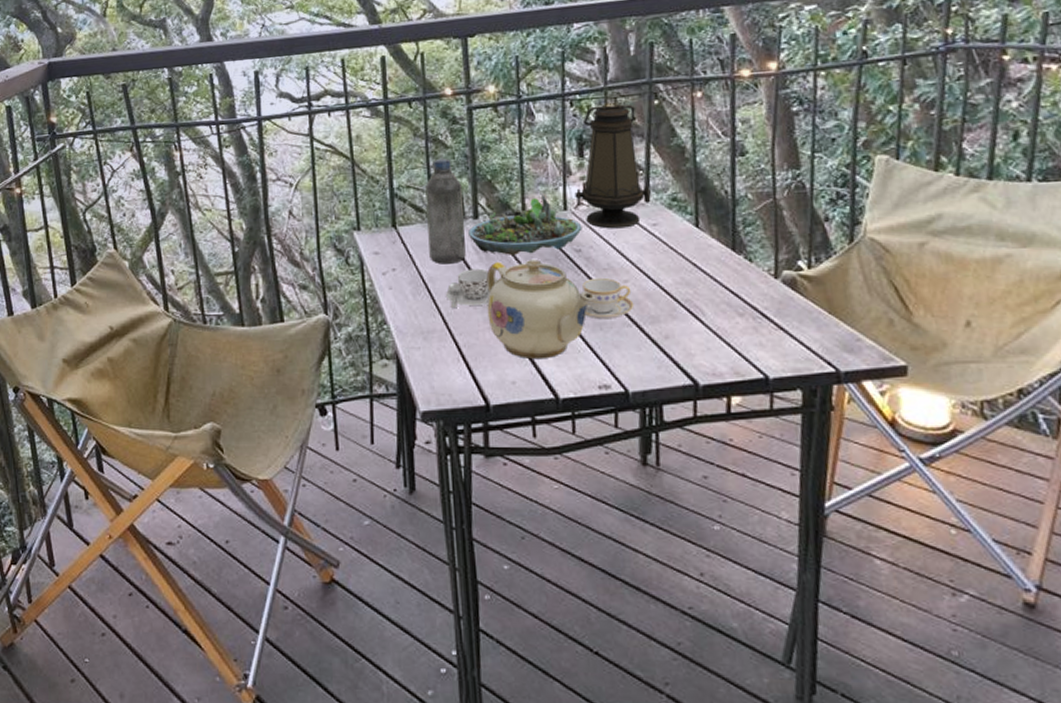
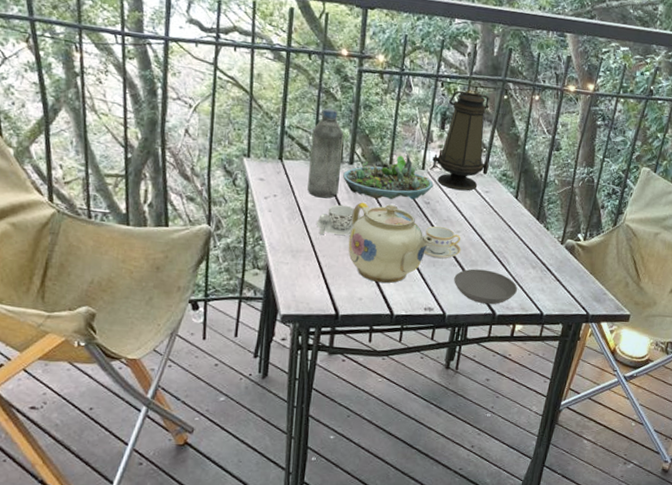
saucer: none [631,326,724,373] -> present [454,269,518,305]

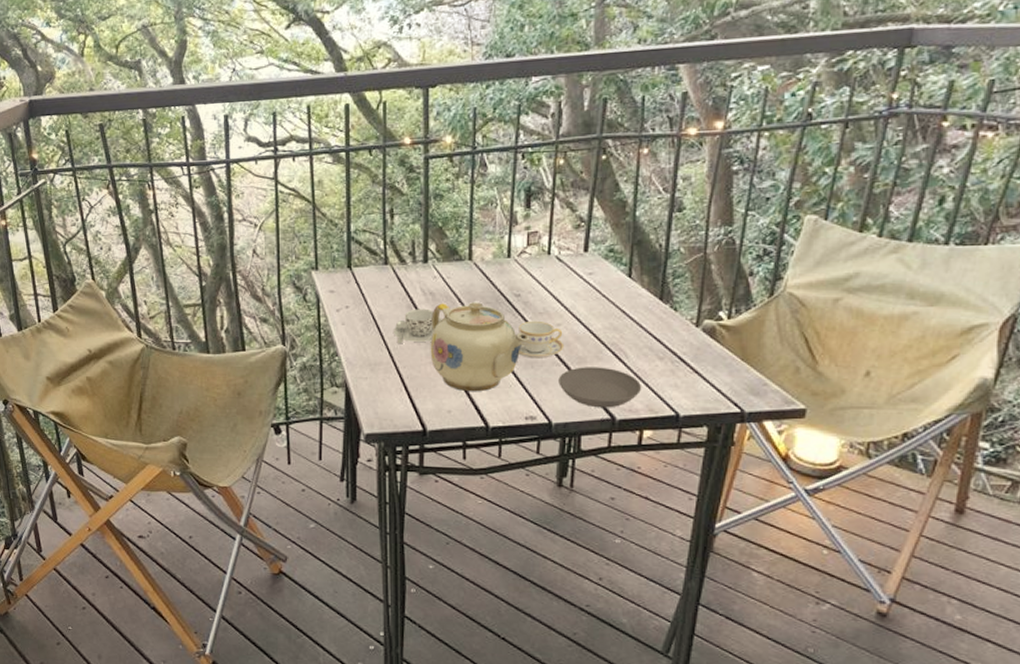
water bottle: present [307,108,344,198] -> none [380,205,415,304]
succulent planter: present [343,152,434,200] -> none [418,240,523,297]
lantern: present [432,90,489,191] -> none [519,158,590,276]

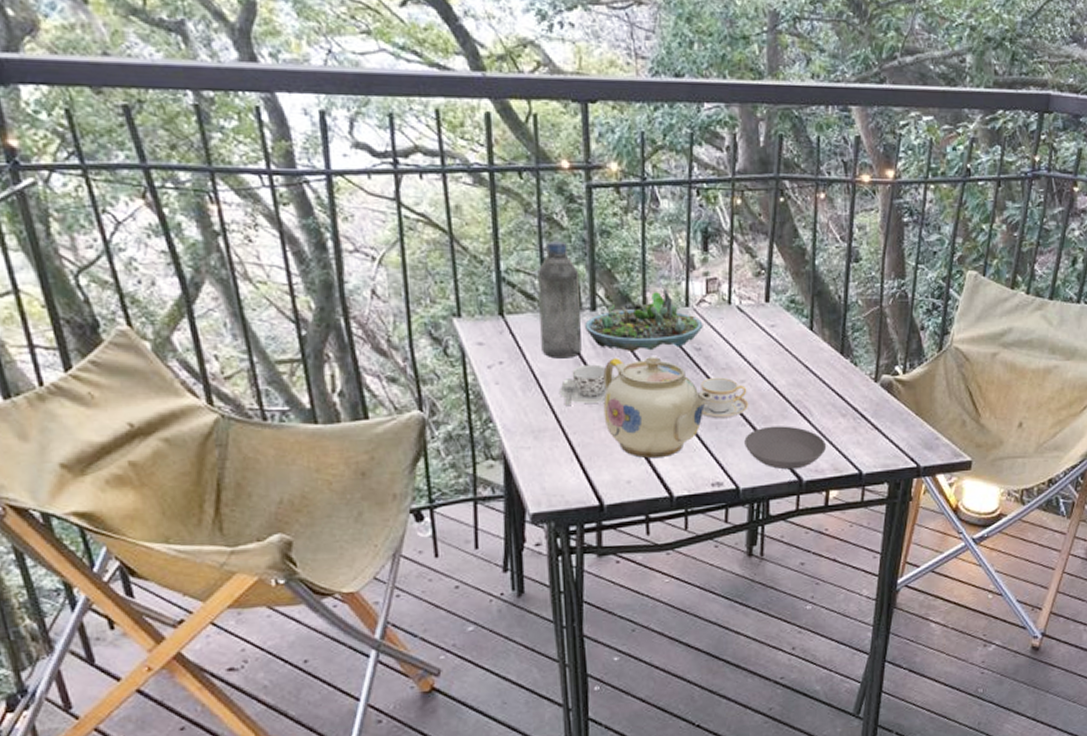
water bottle: none [380,205,415,304] -> present [537,241,582,359]
succulent planter: none [418,240,523,297] -> present [585,286,703,351]

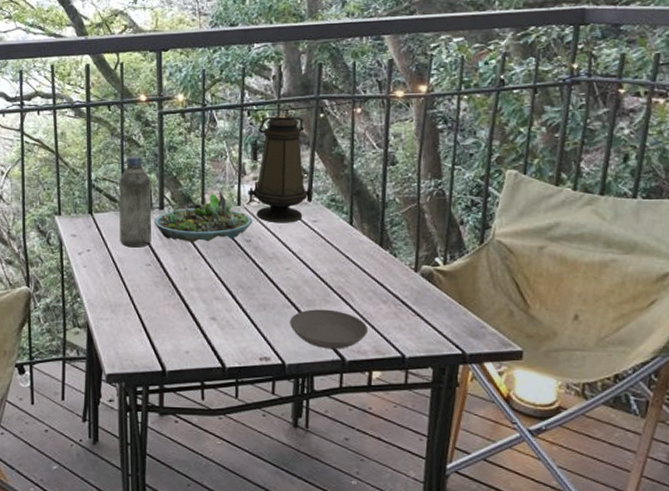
teacup: present [560,364,616,405] -> none [133,252,178,285]
teapot: present [603,357,713,459] -> none [167,247,261,333]
lantern: none [697,198,771,328] -> present [248,116,313,223]
teacup: present [701,377,749,419] -> none [250,265,294,301]

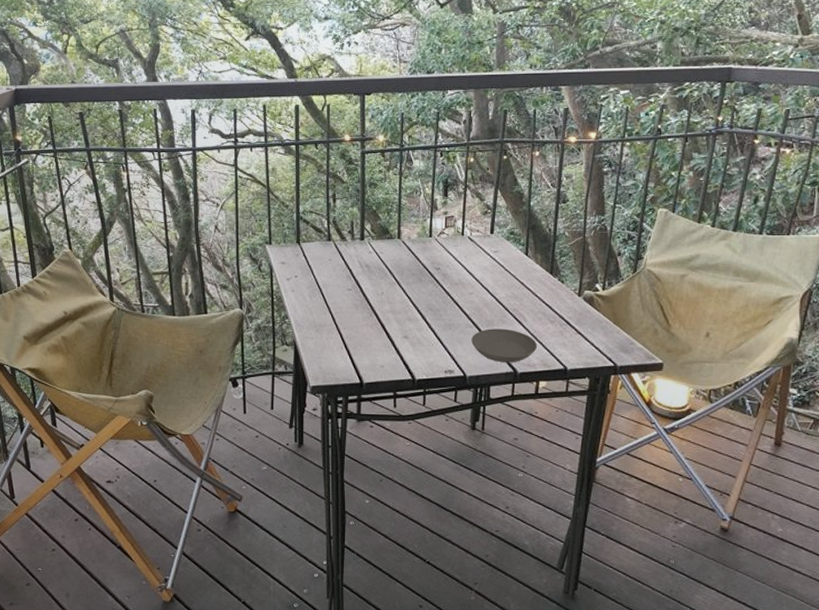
water bottle: present [119,156,152,248] -> none [325,191,354,274]
succulent planter: present [155,189,253,242] -> none [356,222,442,269]
lantern: present [248,116,313,223] -> none [439,157,495,253]

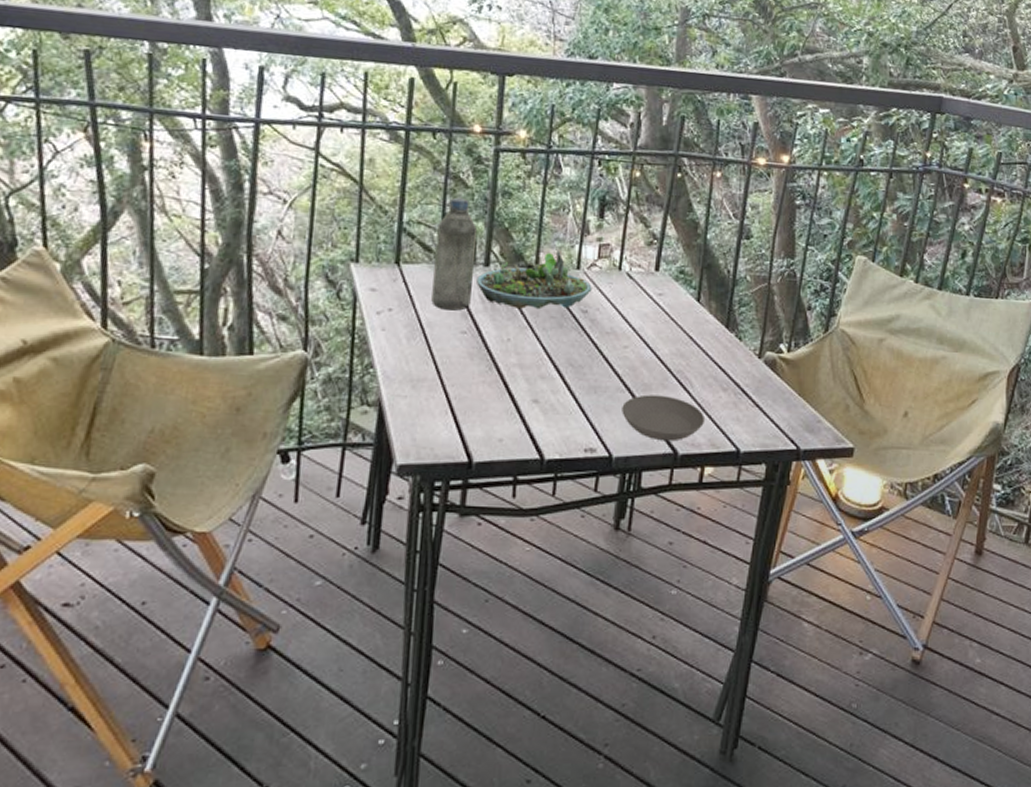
water bottle: none [325,191,354,274] -> present [431,198,478,311]
succulent planter: none [356,222,442,269] -> present [477,248,592,310]

